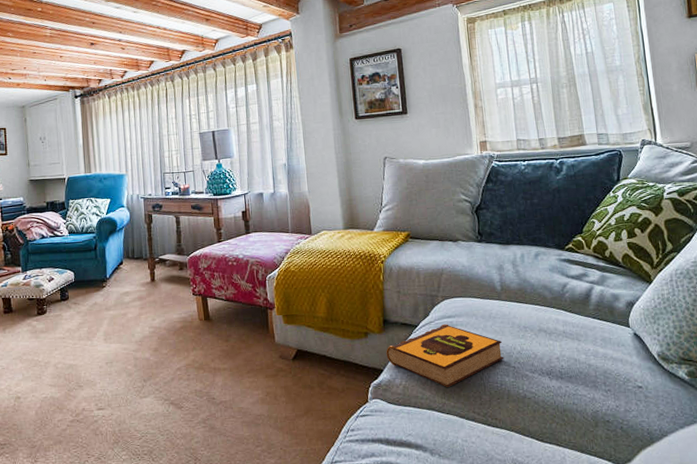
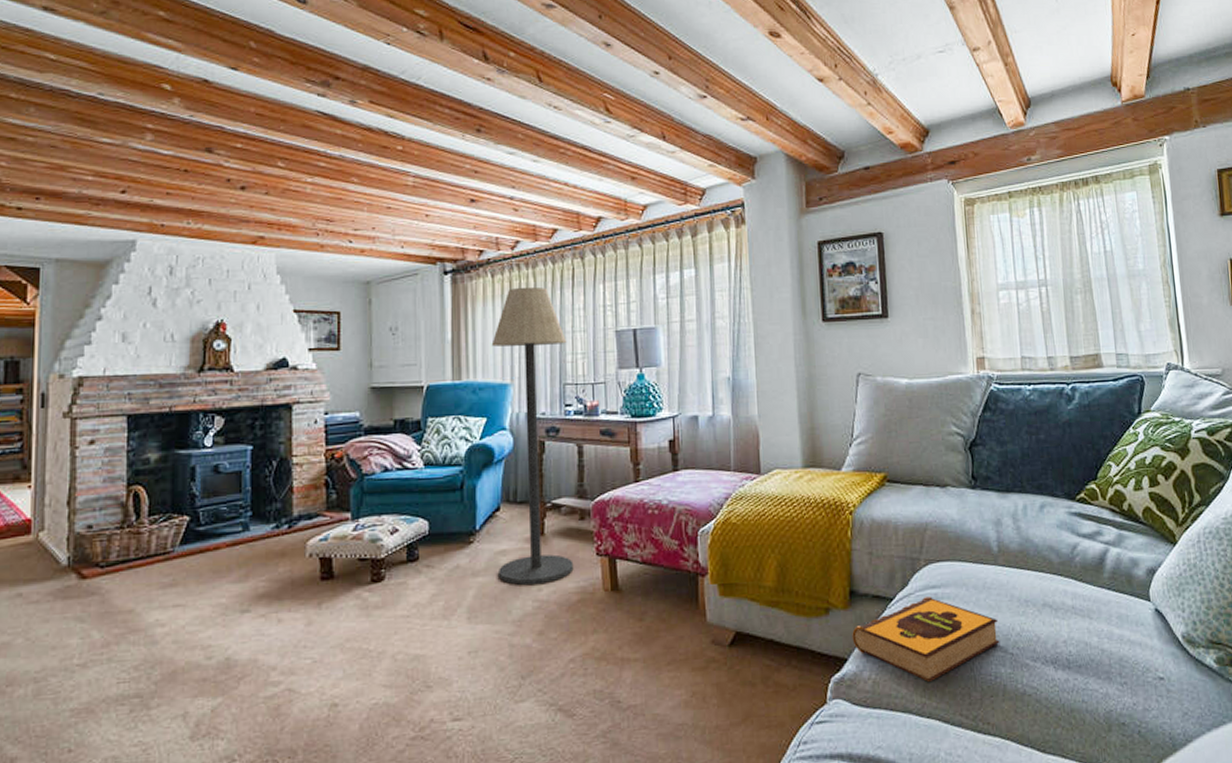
floor lamp: none [111,104,177,317] -> present [491,286,574,585]

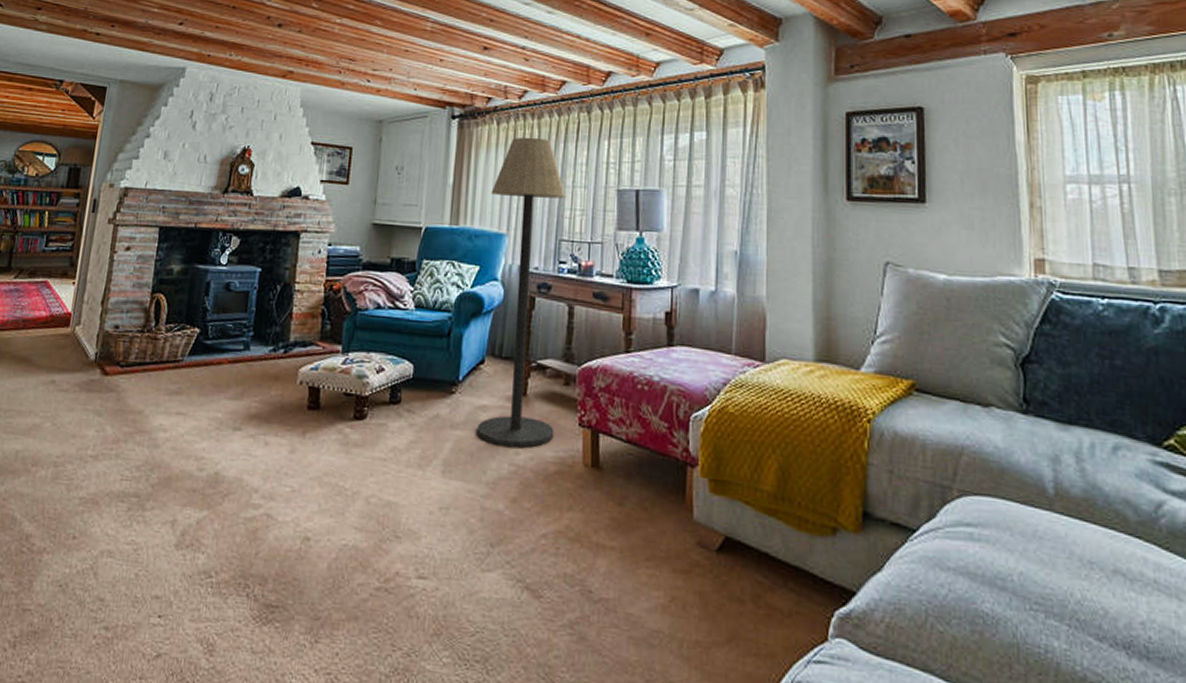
hardback book: present [852,597,1000,683] -> none [863,535,1054,641]

